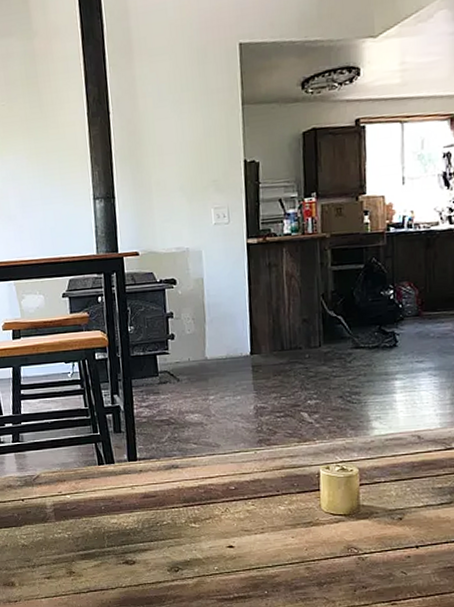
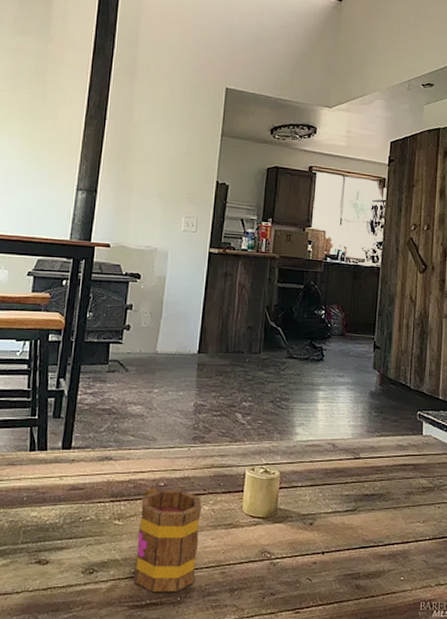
mug: none [214,492,281,587] -> present [133,488,202,593]

